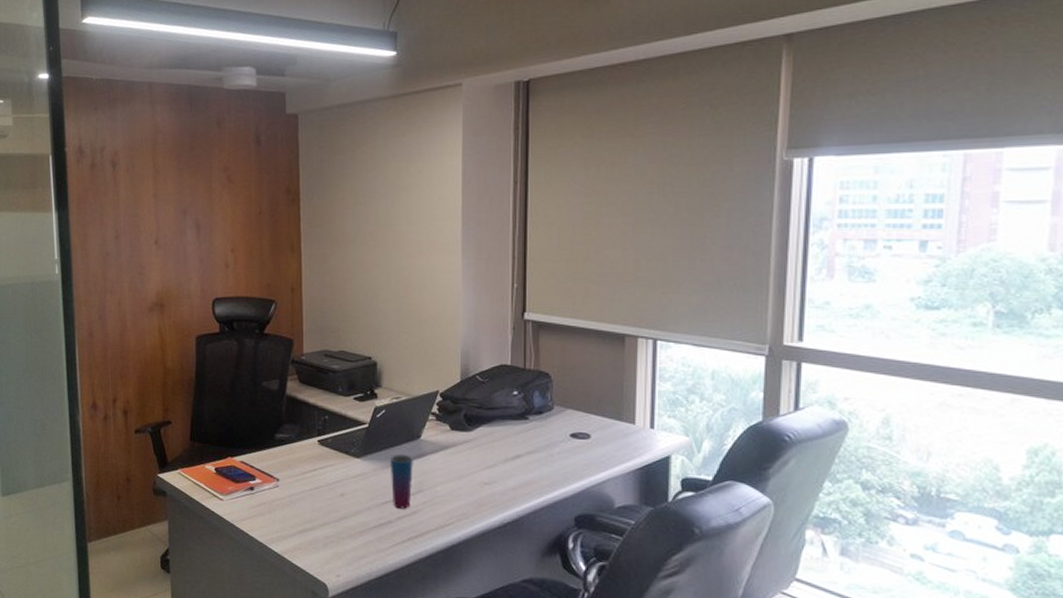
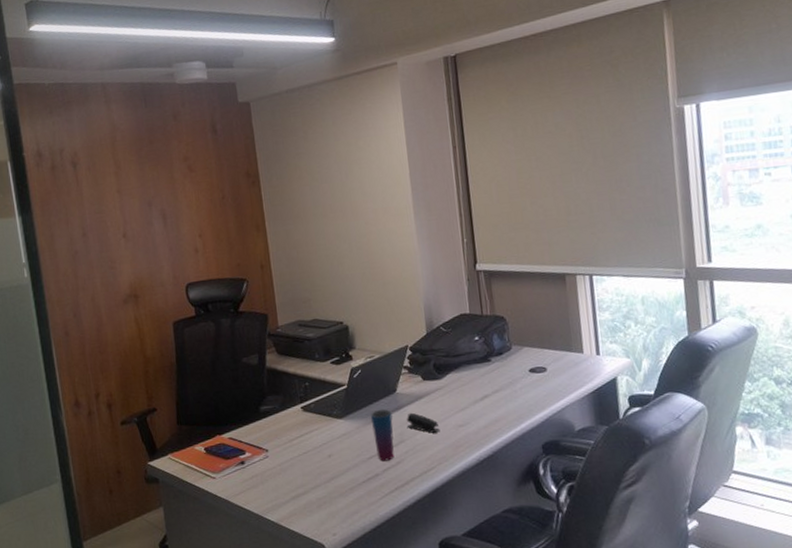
stapler: none [427,462,463,487] -> present [407,412,440,433]

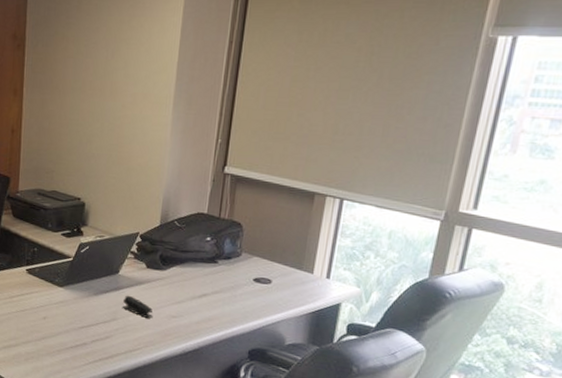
cup: present [370,408,395,461] -> none [88,285,111,334]

